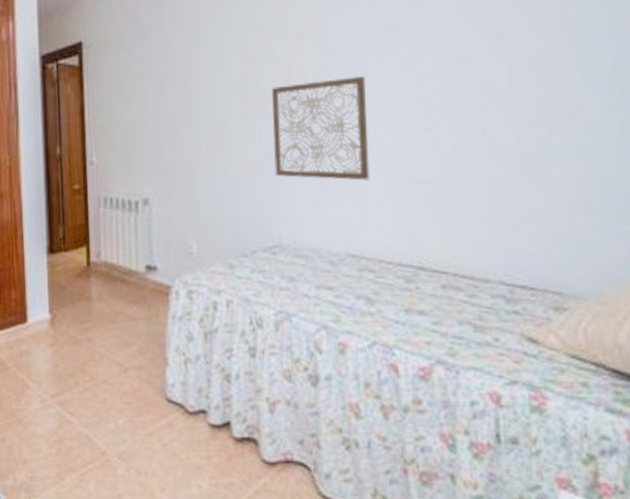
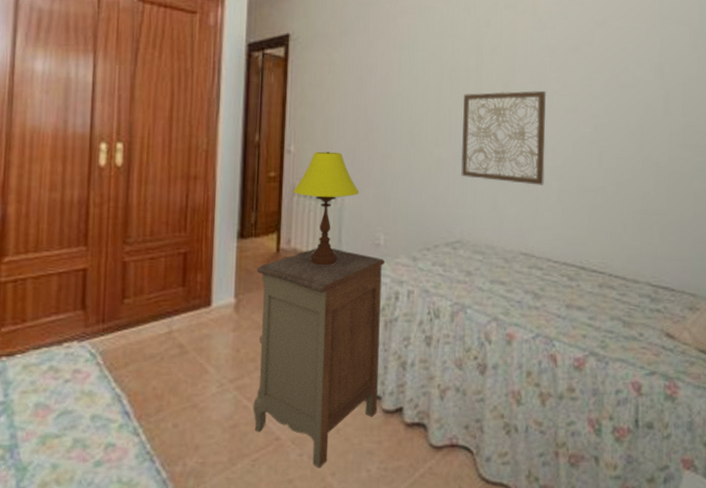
nightstand: none [69,258,204,484] -> present [253,247,386,469]
table lamp: none [99,159,167,278] -> present [293,151,360,266]

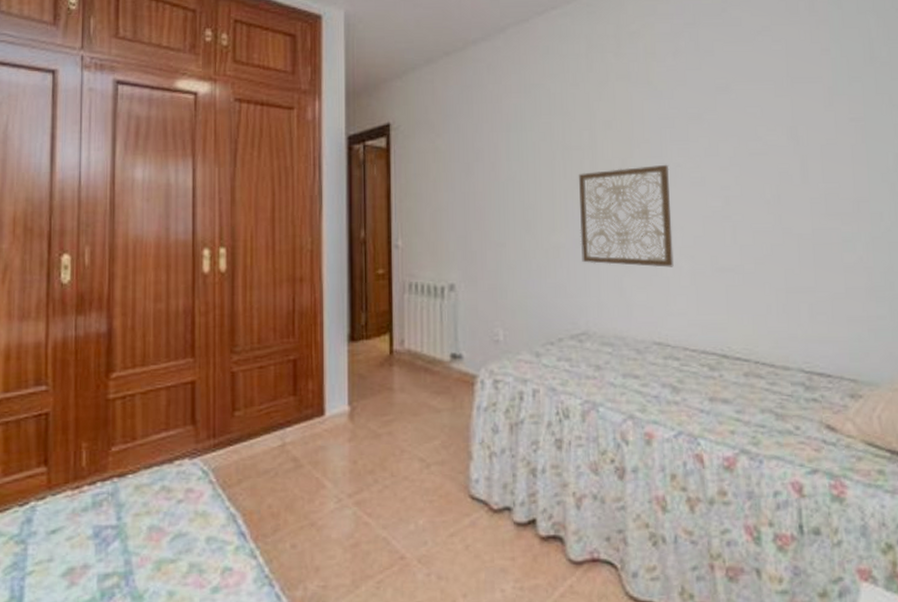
nightstand: present [253,247,386,469] -> none [370,346,509,590]
table lamp: present [293,151,360,266] -> none [403,244,474,367]

